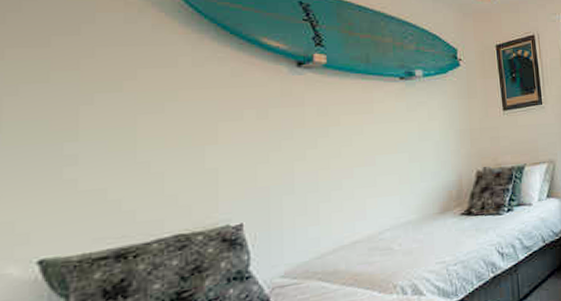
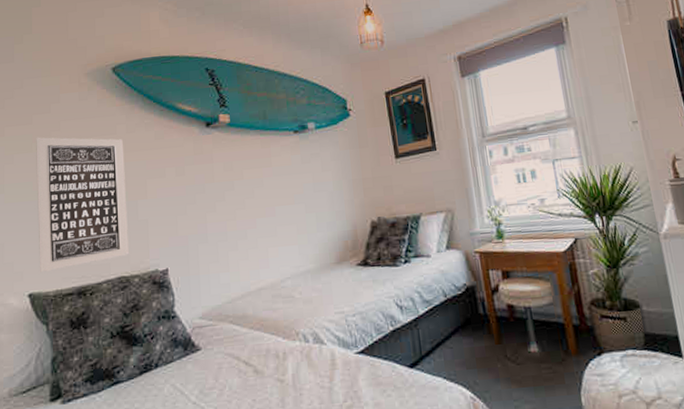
wall art: none [55,64,190,233] -> present [36,137,129,272]

